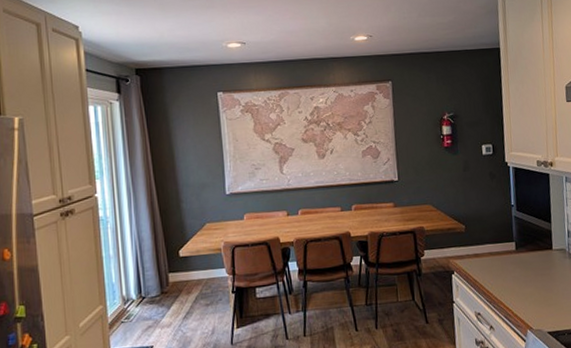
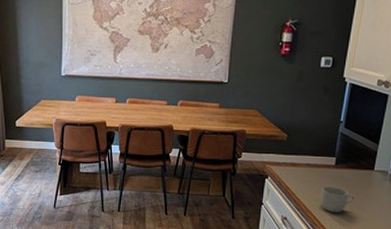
mug: none [508,272,542,300] -> present [321,186,355,212]

